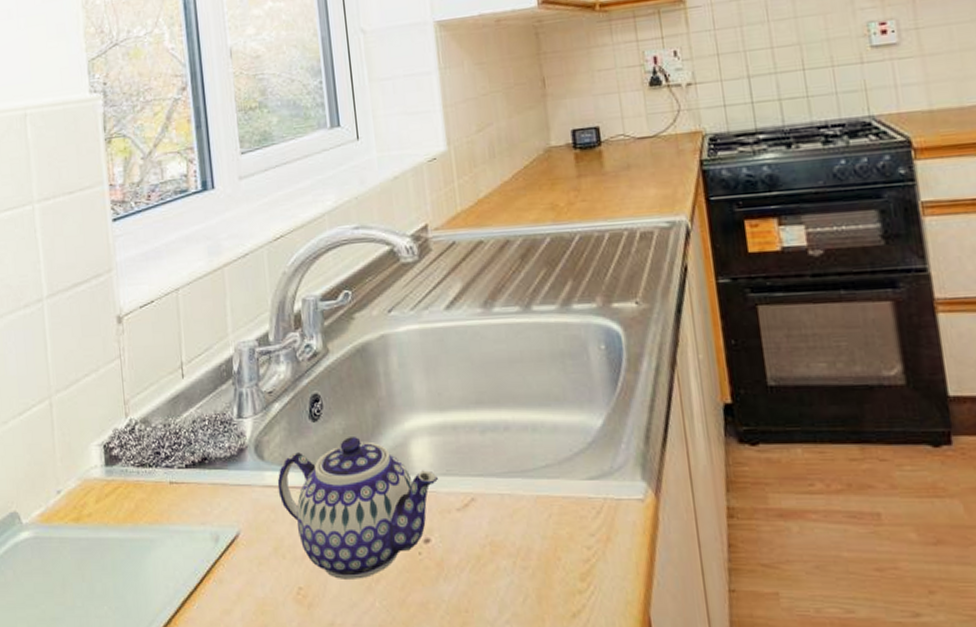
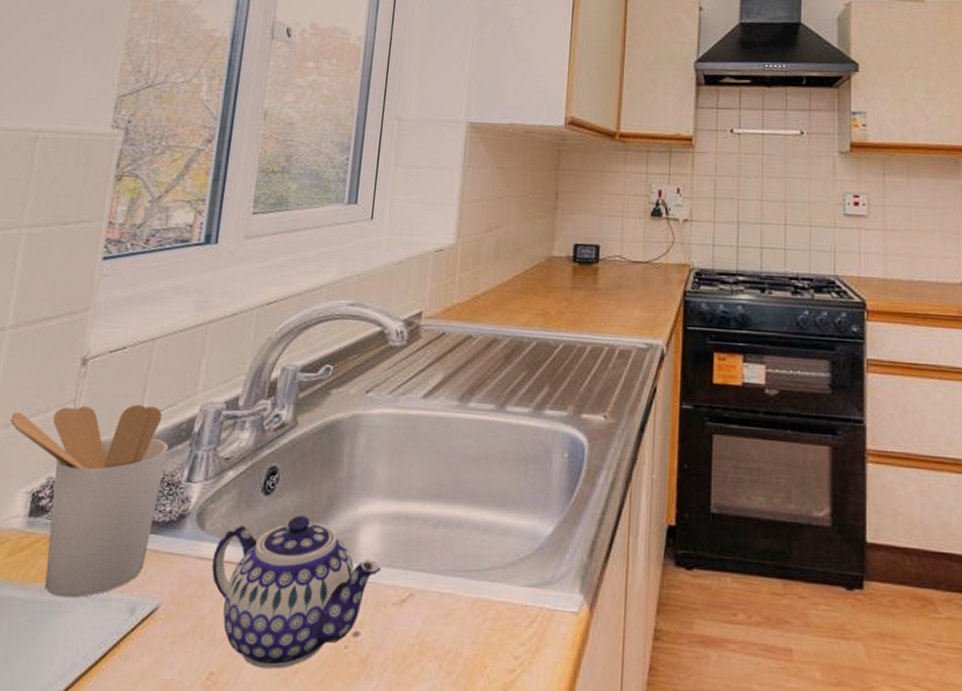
utensil holder: none [68,352,217,534] -> present [10,404,169,598]

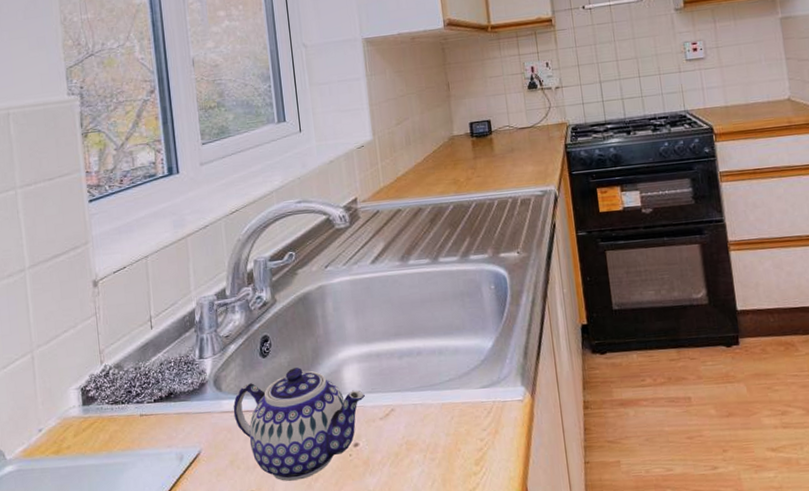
utensil holder: present [10,404,169,598] -> none [48,307,182,459]

